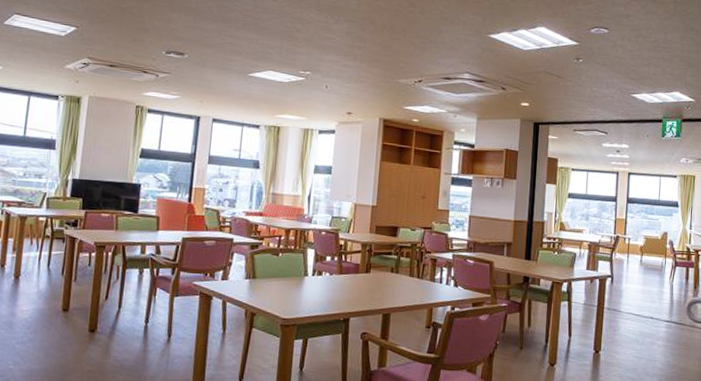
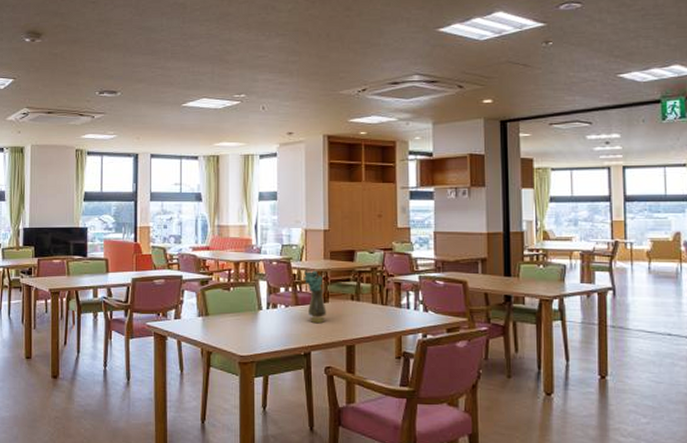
vase: none [349,239,368,293] -> present [303,267,327,324]

